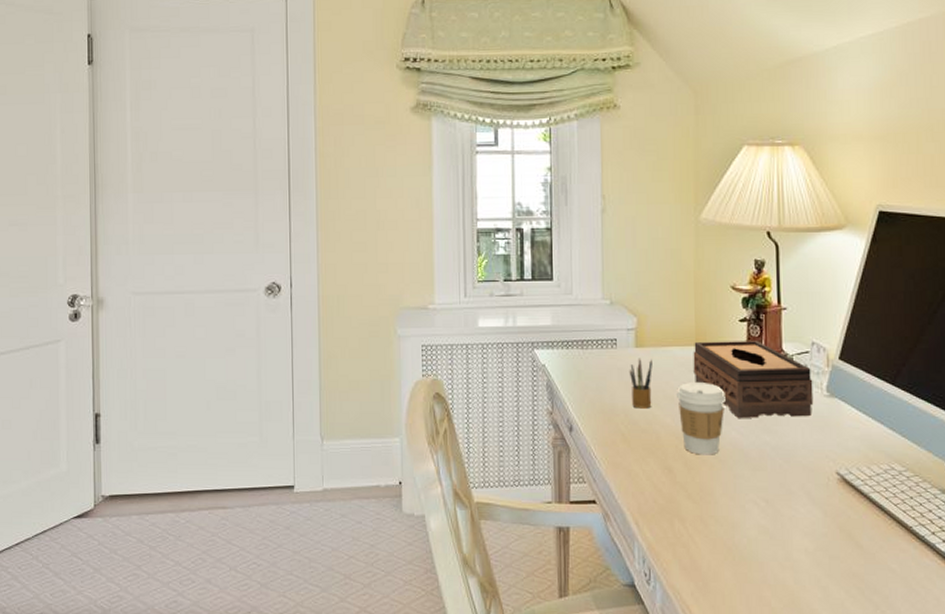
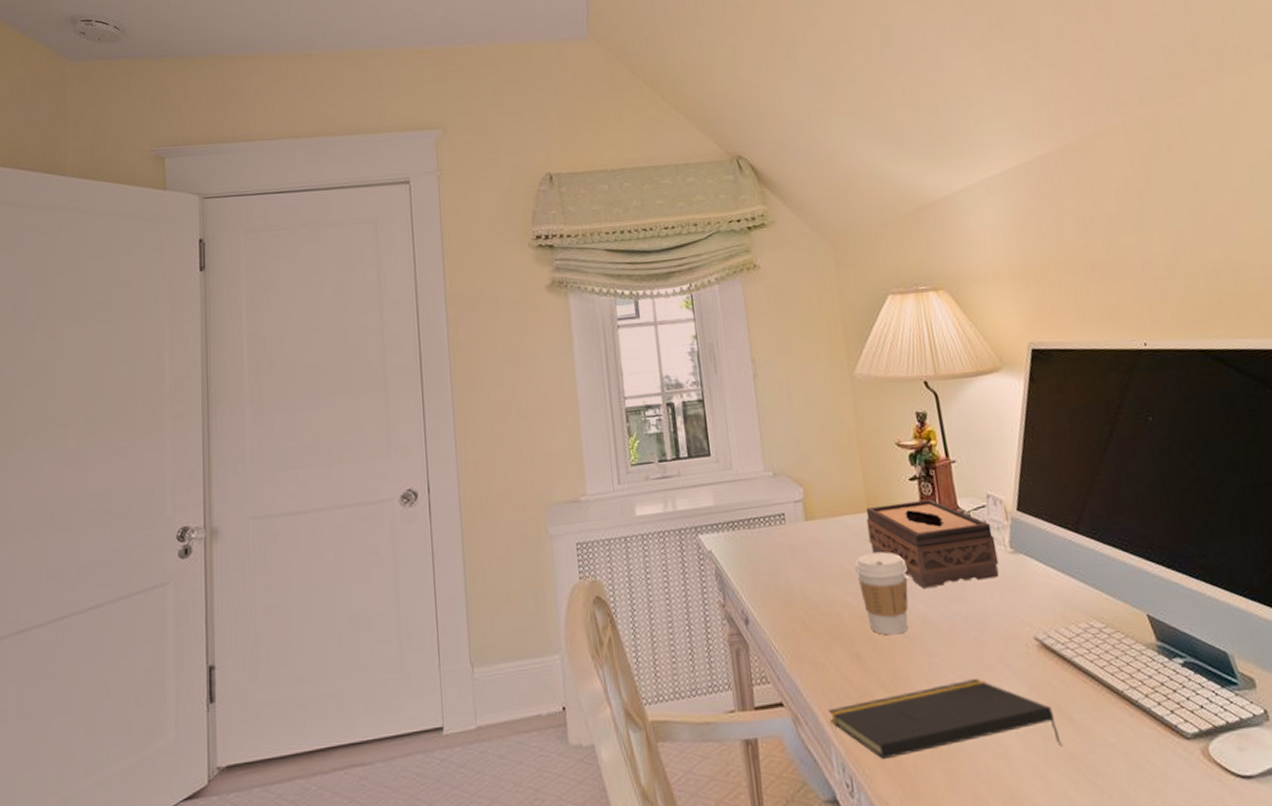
pencil box: present [629,358,652,409] -> none [801,531,831,590]
notepad: none [636,501,846,566] -> present [828,679,1062,760]

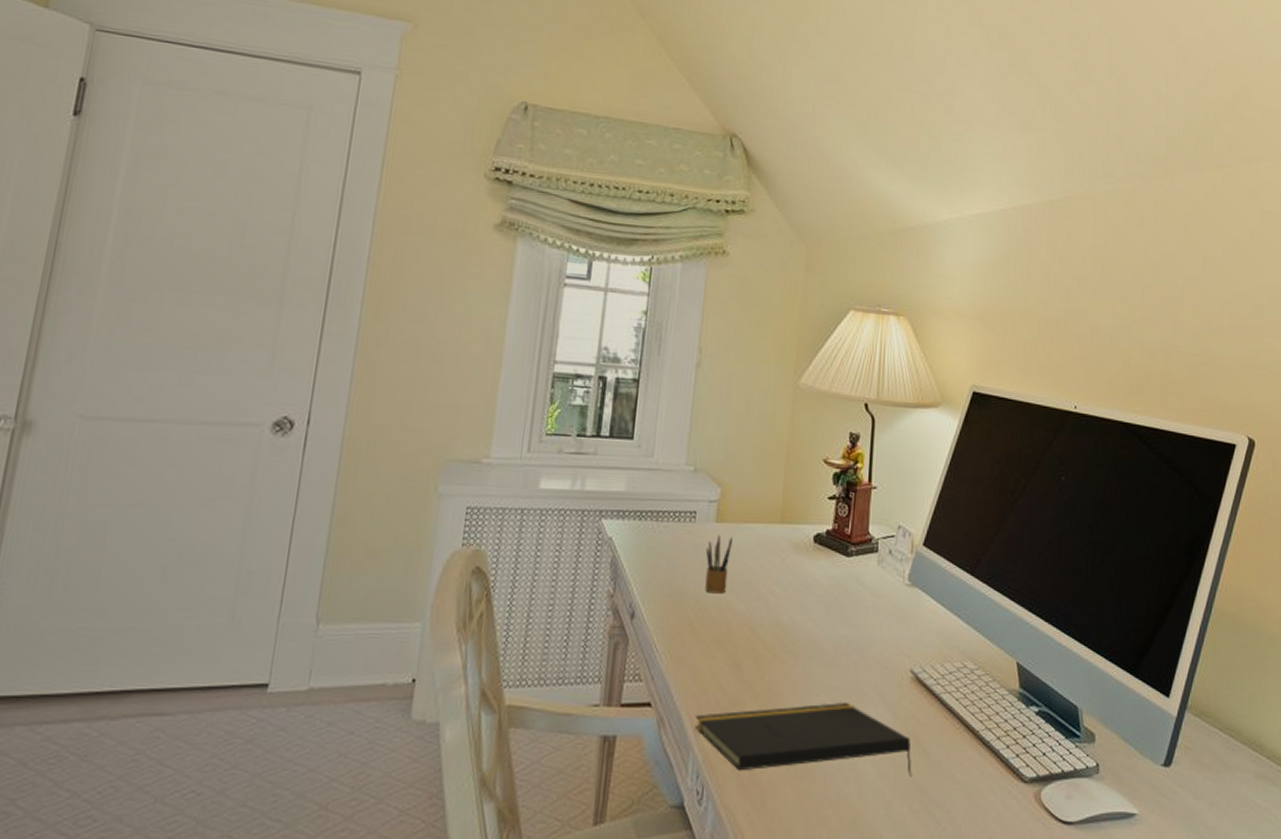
pencil box: none [801,531,831,590] -> present [705,534,733,594]
coffee cup: present [854,552,909,636] -> none [755,565,806,650]
tissue box: present [866,499,999,588] -> none [775,519,896,608]

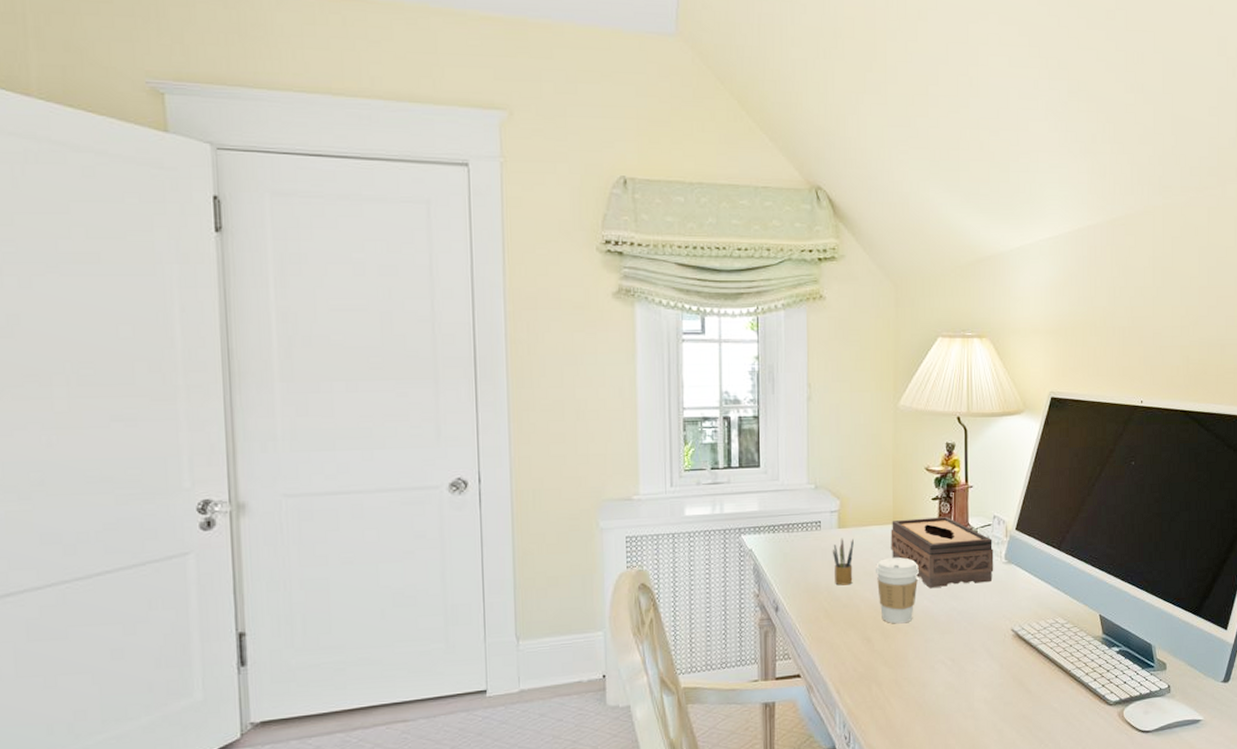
notepad: present [695,703,912,777] -> none [838,659,1018,719]
coffee cup: none [755,565,806,650] -> present [876,557,919,624]
tissue box: none [775,519,896,608] -> present [890,517,994,588]

